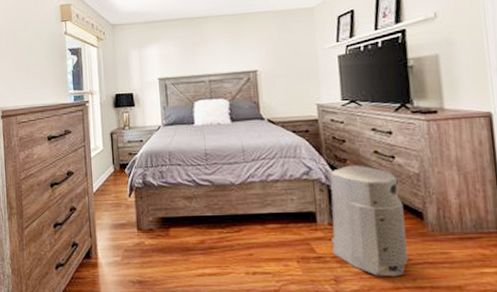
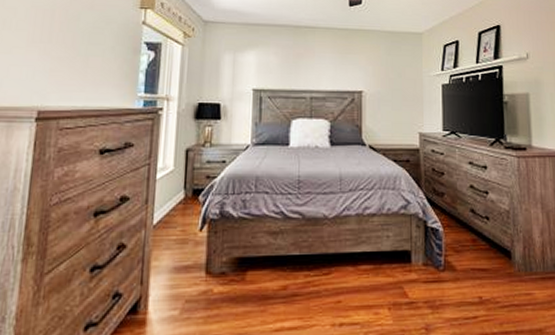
air purifier: present [330,165,408,277] -> none [424,199,496,323]

